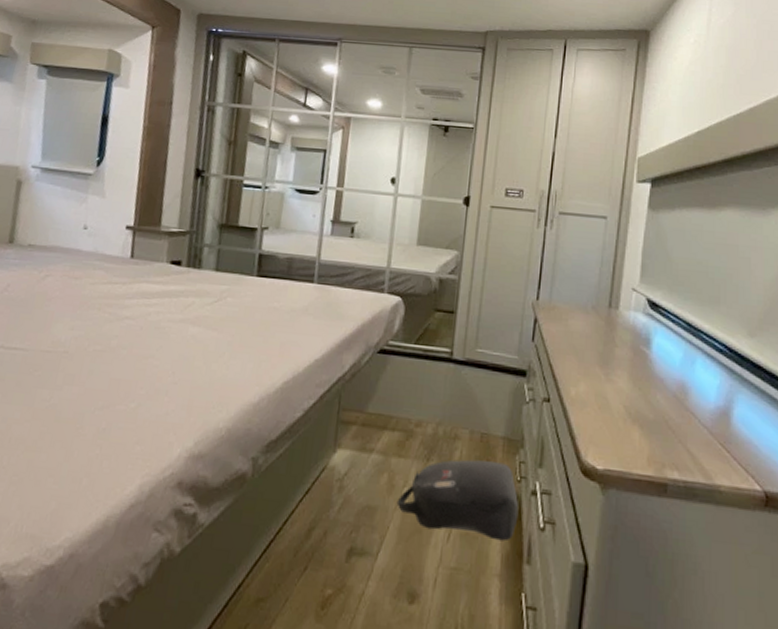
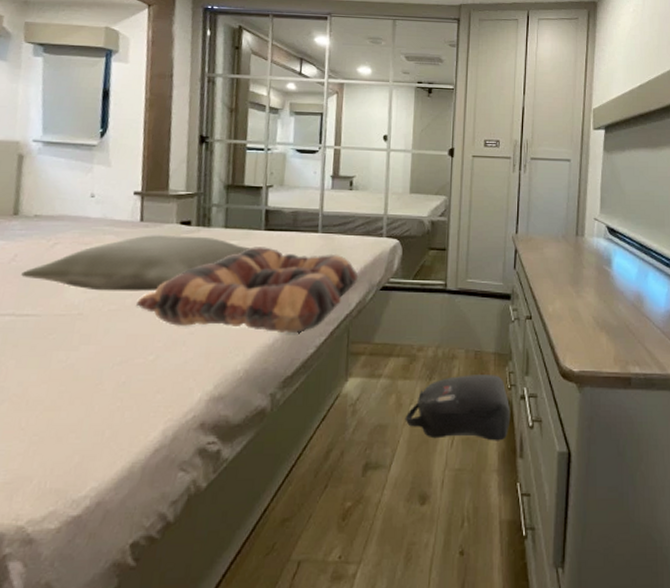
pillow: none [12,273,239,334] -> present [21,235,249,291]
seat cushion: none [122,293,355,393] -> present [137,247,359,334]

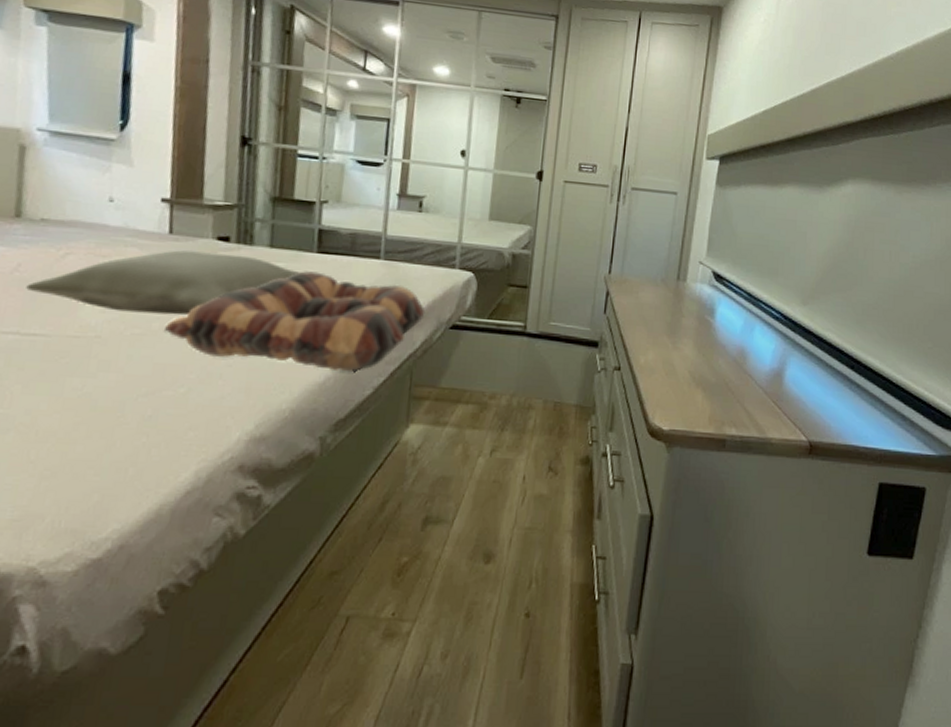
backpack: present [405,375,511,441] -> none [471,427,591,500]

